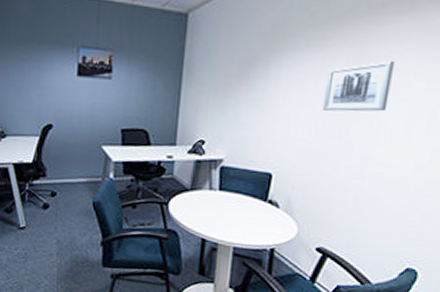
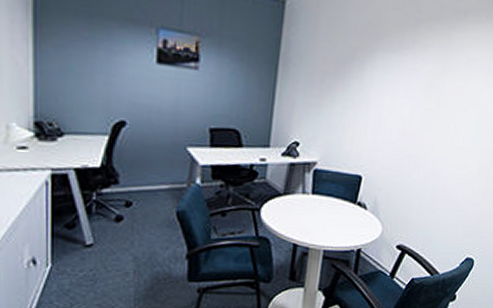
wall art: present [322,60,394,112] -> none [408,67,471,117]

